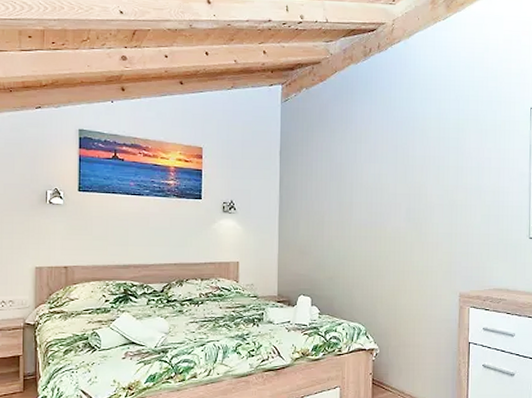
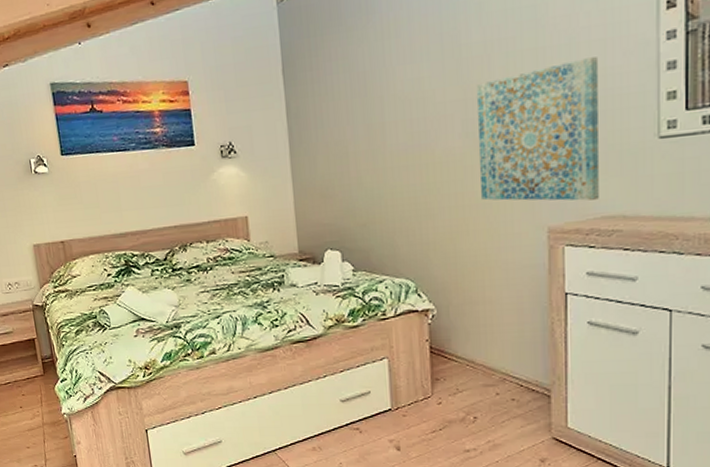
wall art: none [416,179,494,276] -> present [476,57,599,201]

